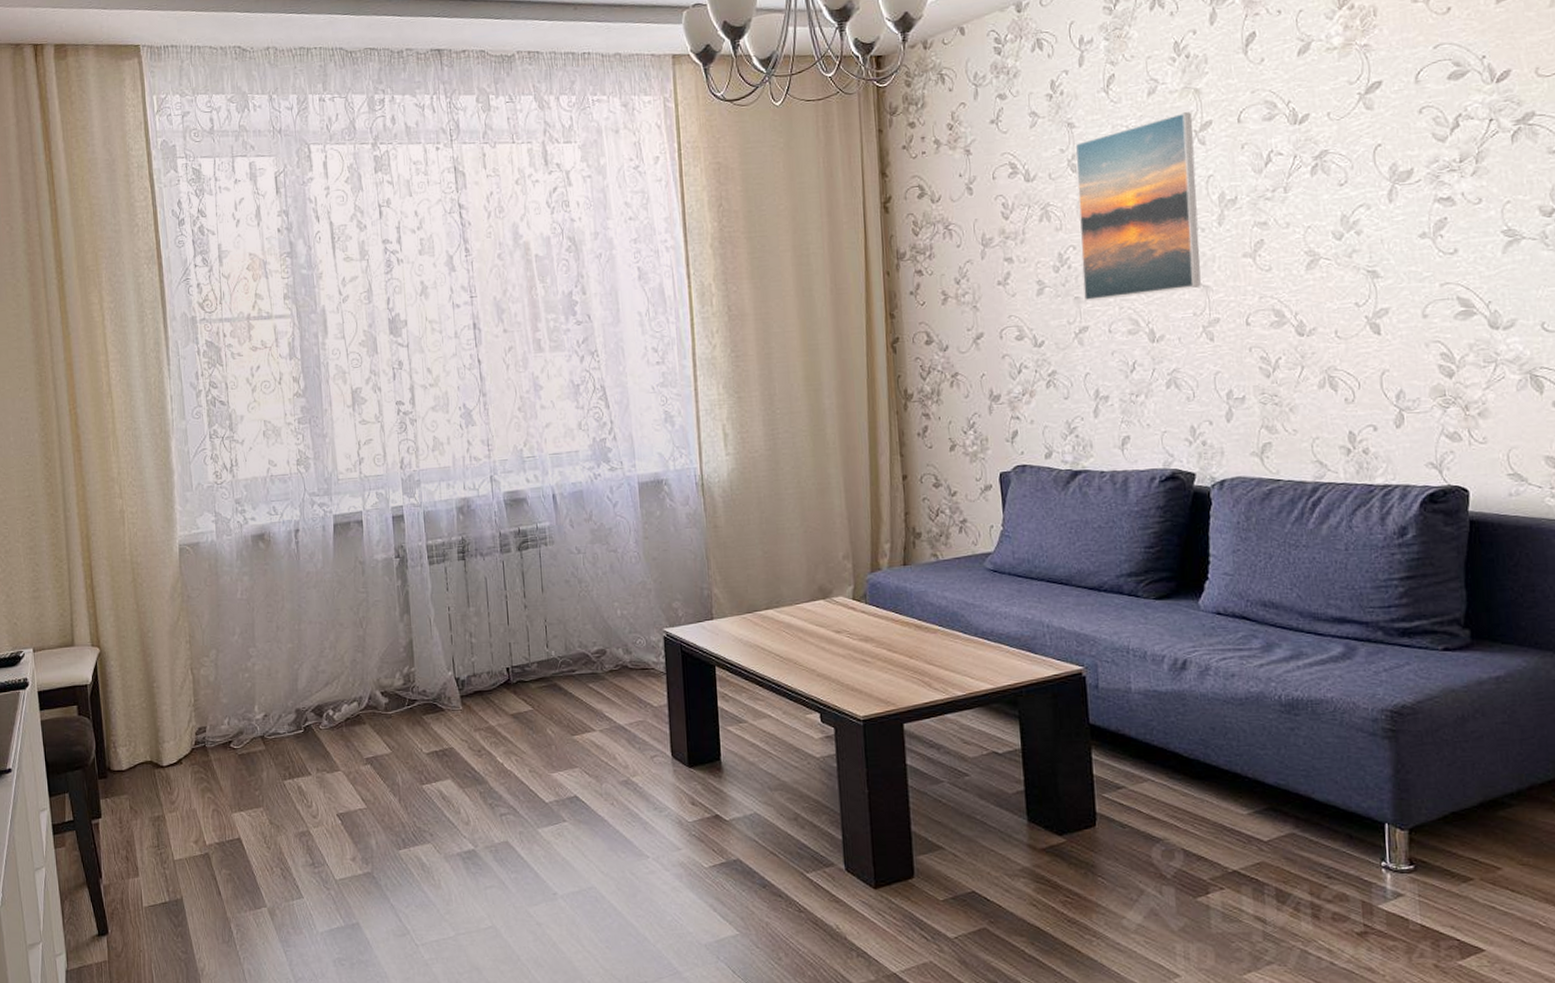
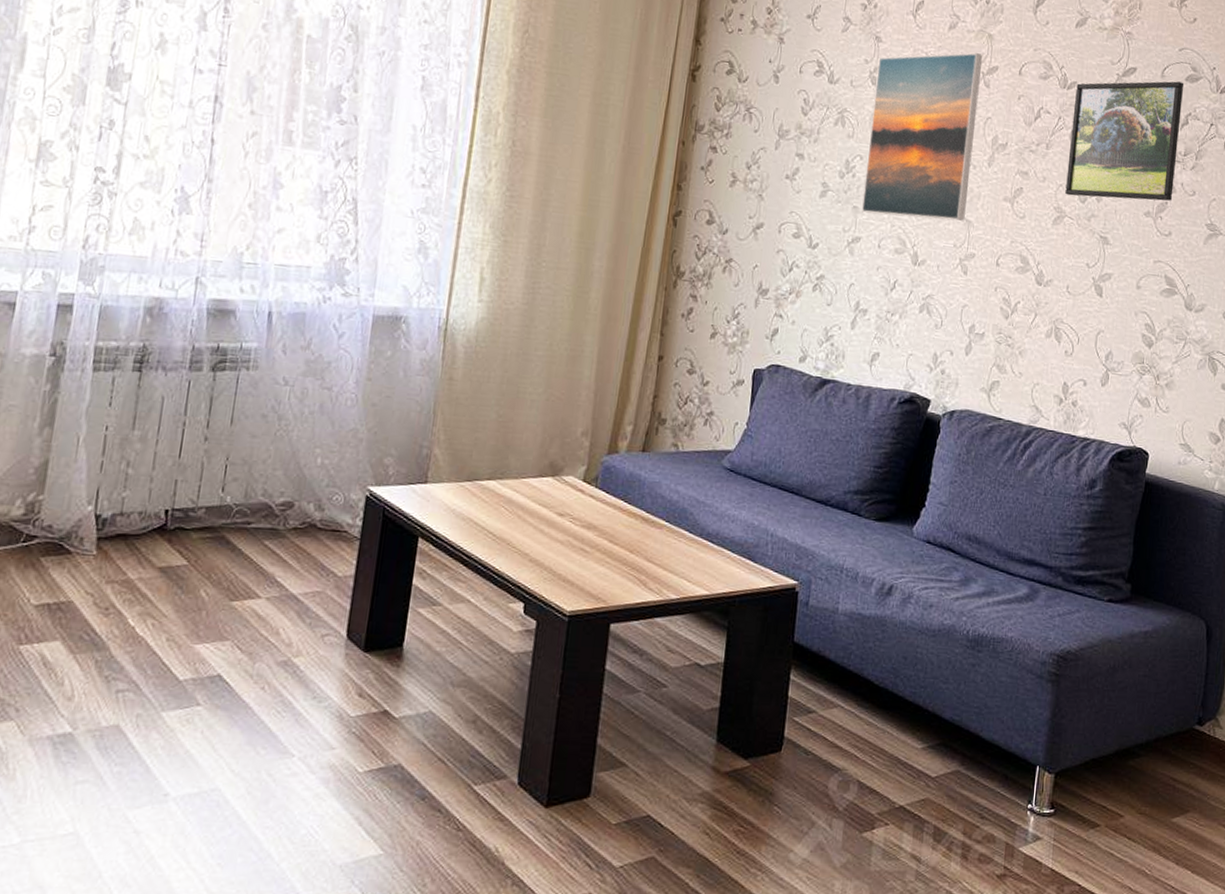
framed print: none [1310,82,1453,236] -> present [1065,81,1184,201]

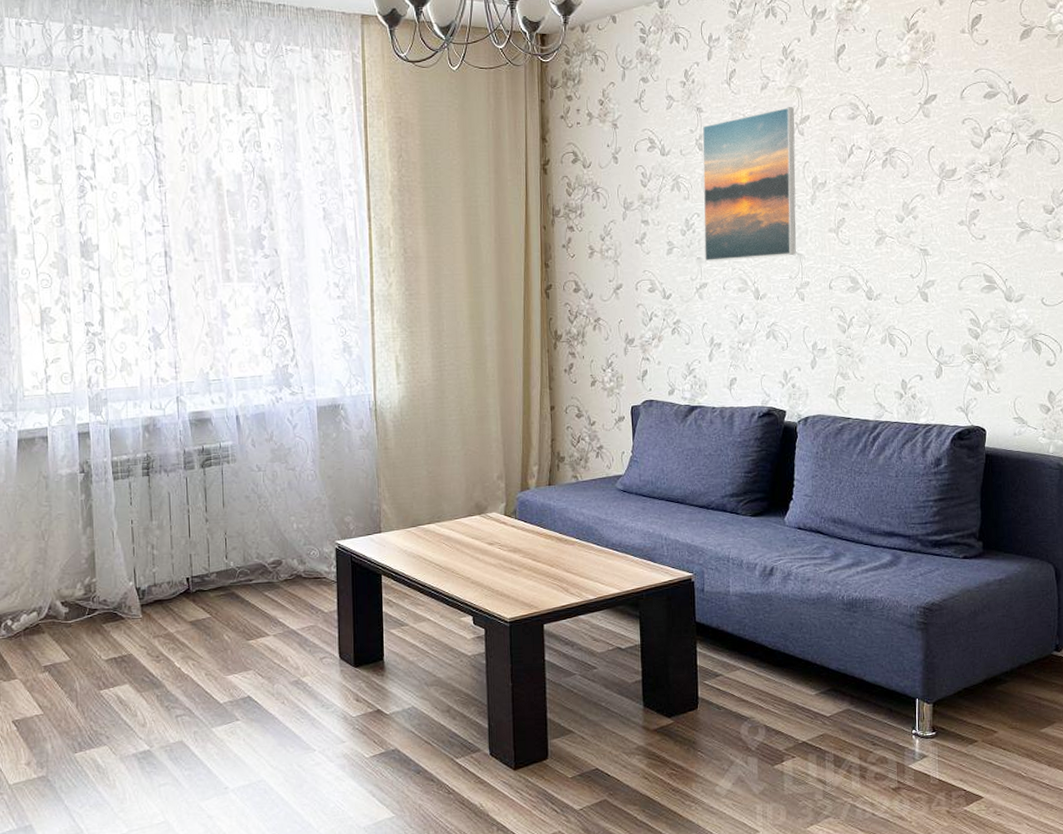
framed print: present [1065,81,1184,201] -> none [882,100,983,218]

